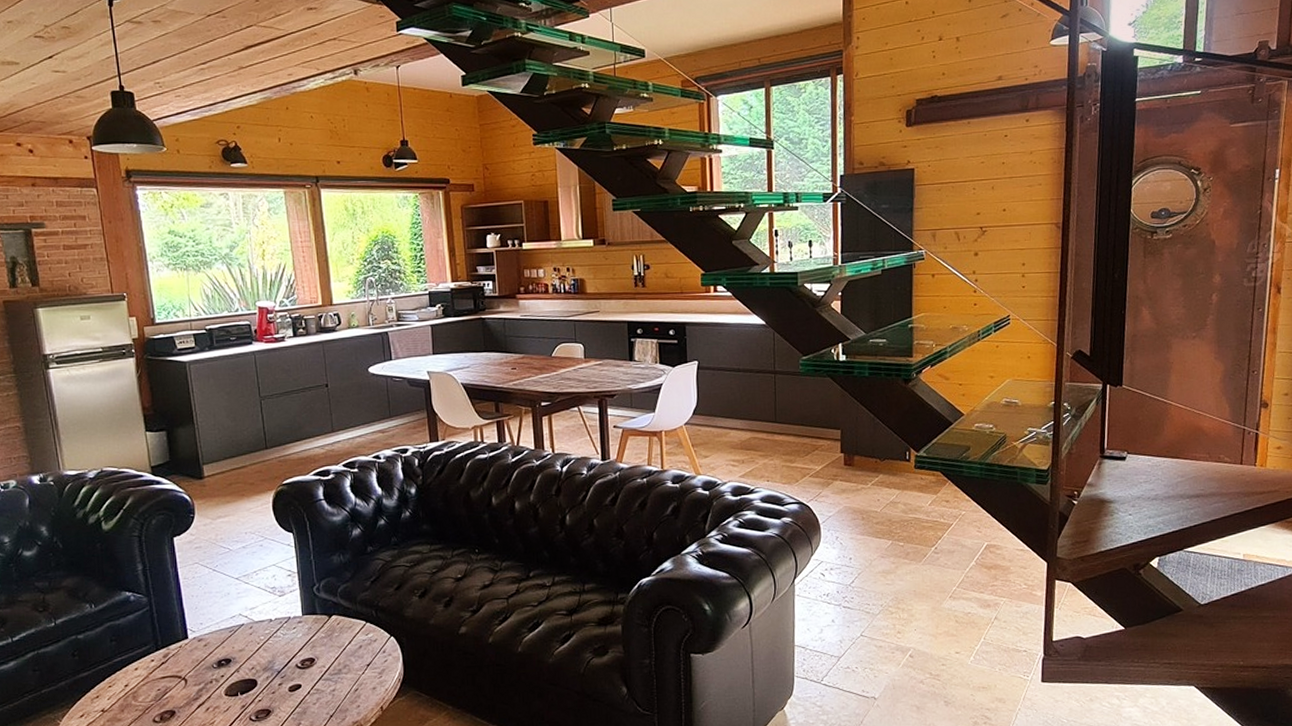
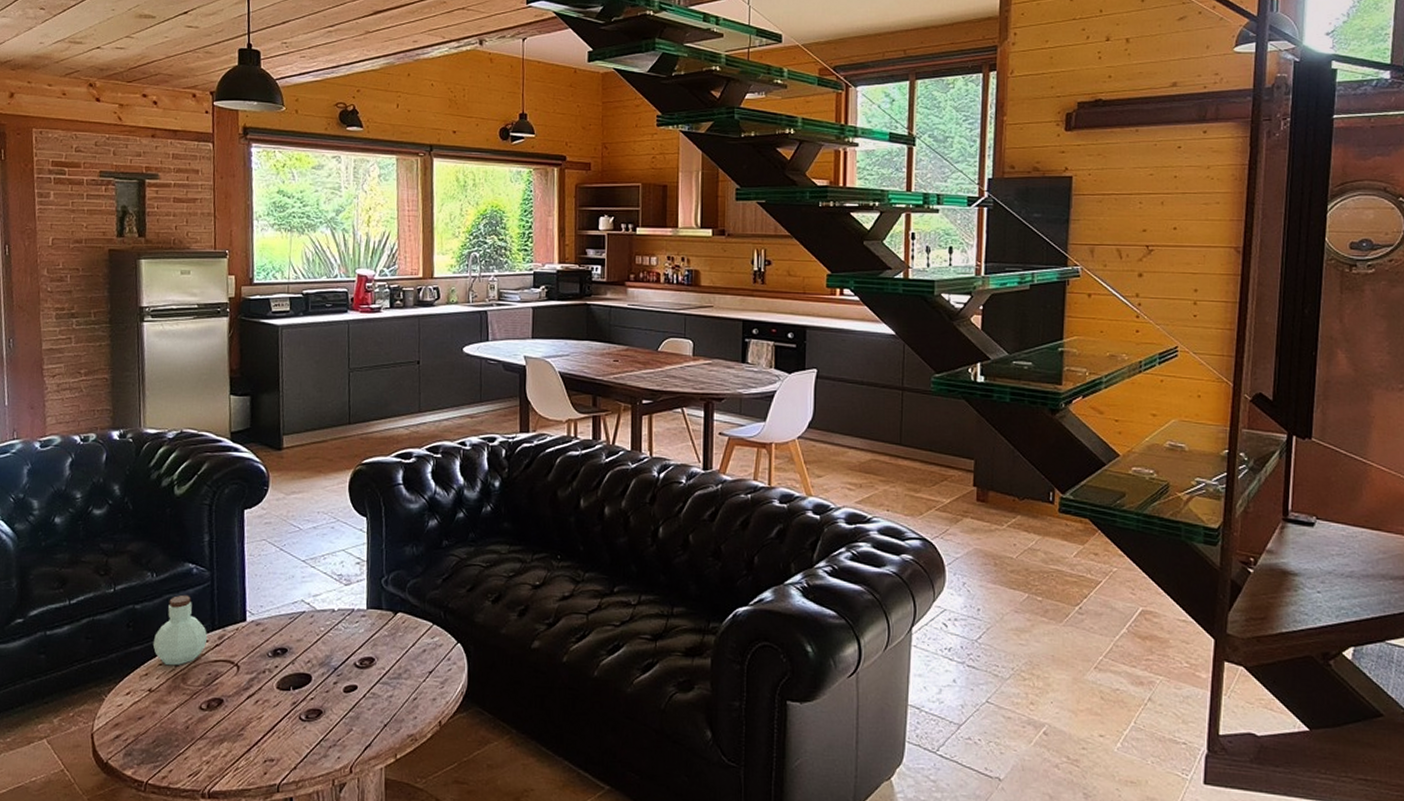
jar: none [100,621,153,687] -> present [152,594,208,666]

